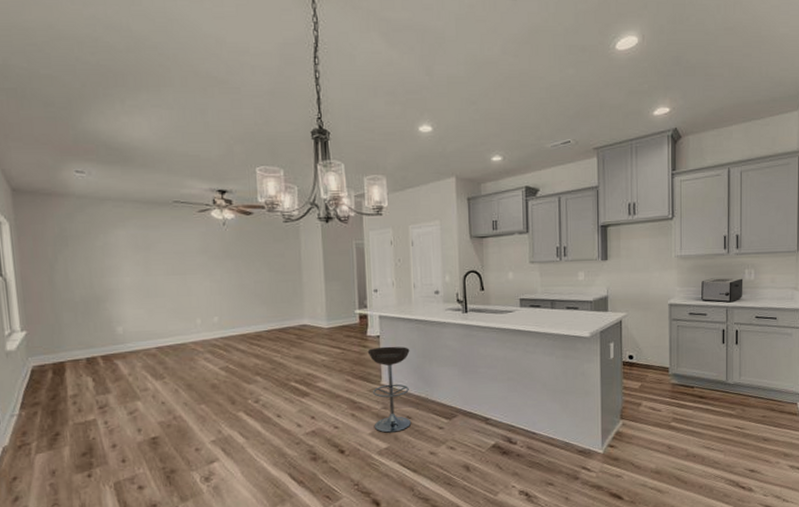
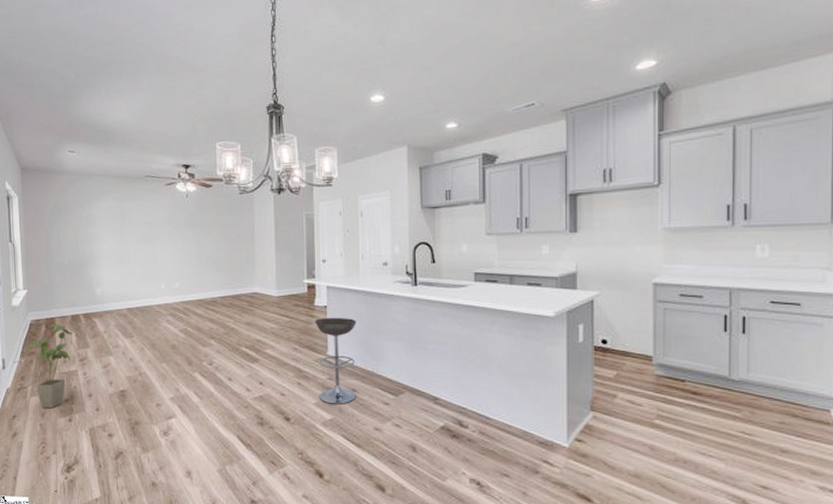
house plant: none [29,368,100,466] -> present [27,323,81,409]
toaster: present [701,278,743,303] -> none [696,254,754,284]

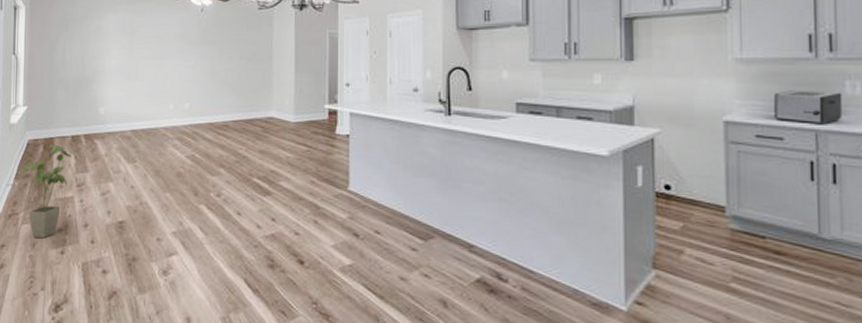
bar stool: present [314,317,357,404] -> none [335,147,382,248]
toaster: none [696,254,754,284] -> present [774,90,843,125]

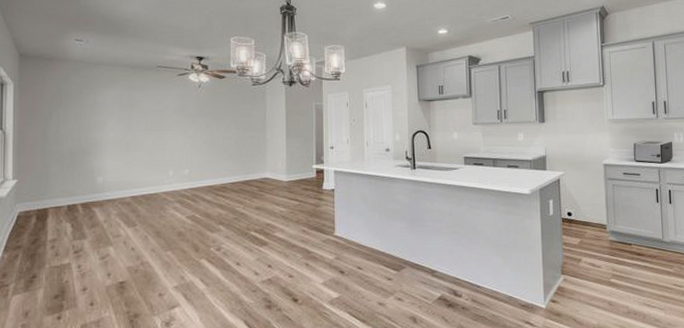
house plant: present [22,144,81,239] -> none [12,214,78,307]

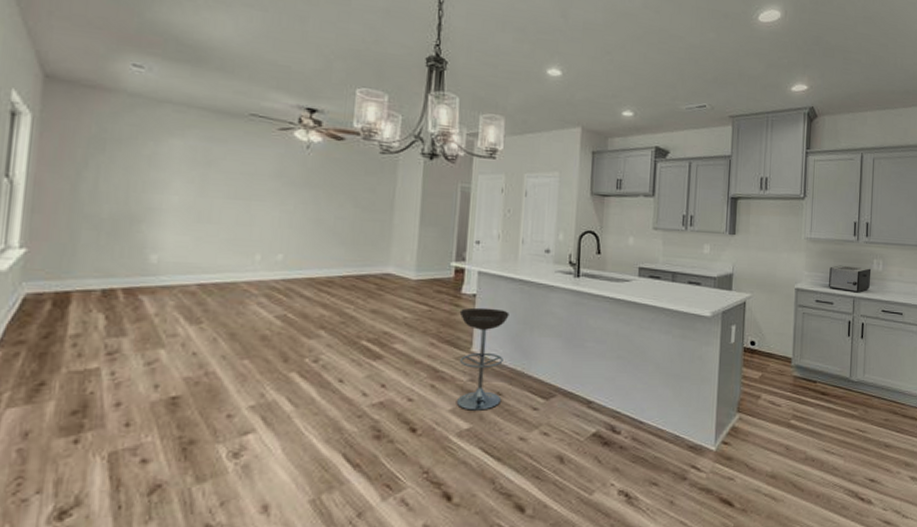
bar stool: none [322,199,362,283] -> present [456,307,509,411]

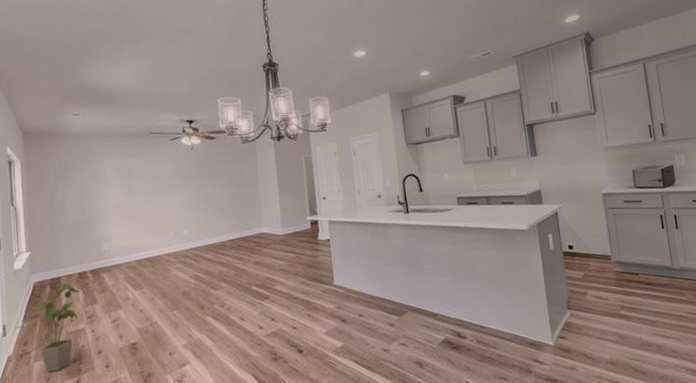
house plant: none [11,299,115,425] -> present [30,283,89,373]
bar stool: present [456,307,509,411] -> none [319,248,363,332]

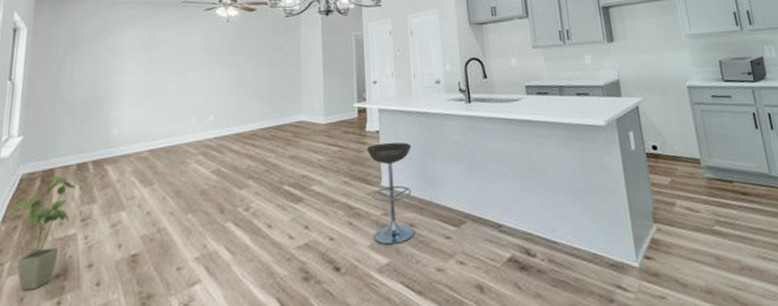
bar stool: none [319,248,363,332] -> present [366,142,414,245]

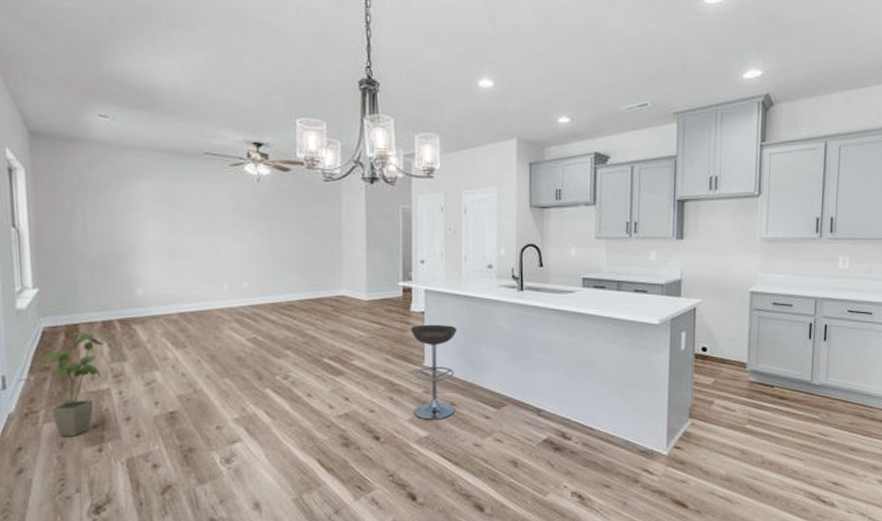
toaster: present [718,56,767,83] -> none [787,265,836,293]

